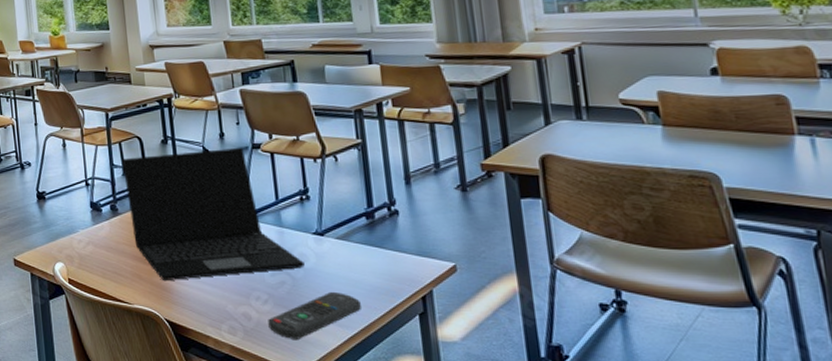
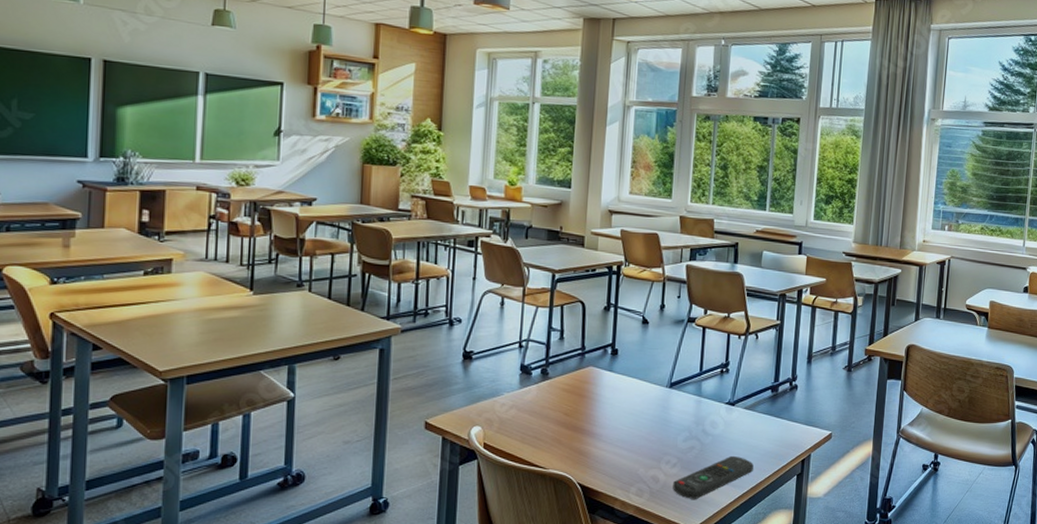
laptop: present [121,147,305,282] -> none [560,319,714,446]

